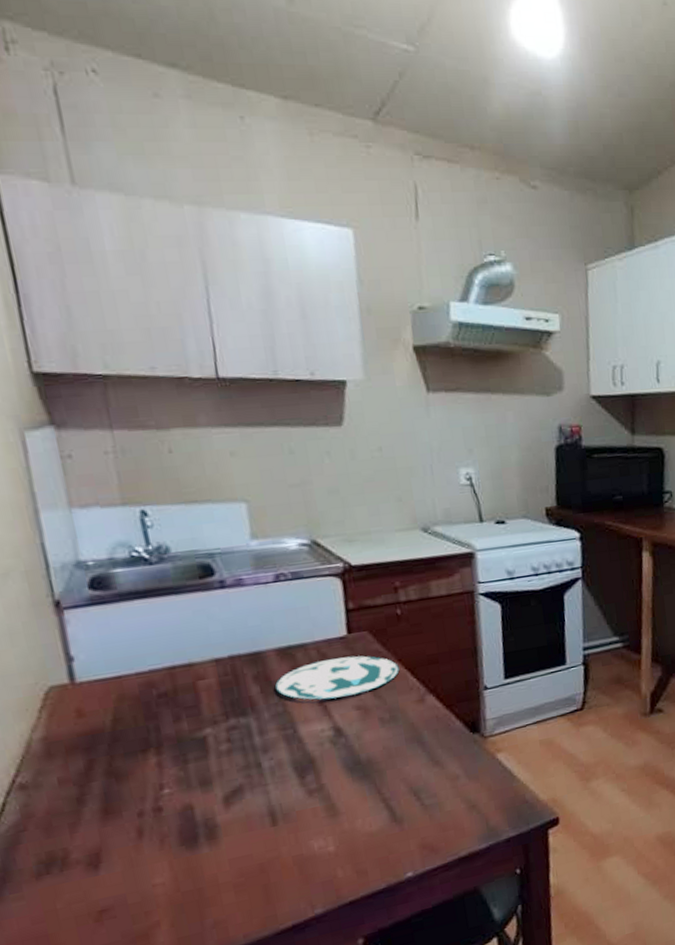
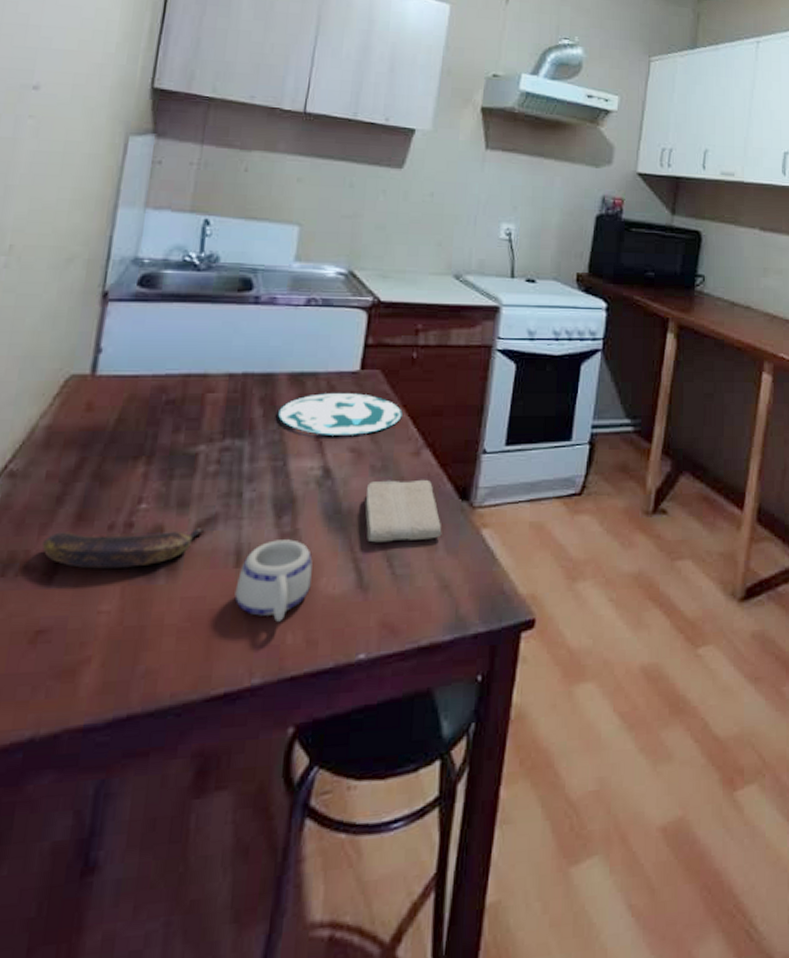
banana: none [76,800,234,854] -> present [41,528,205,569]
mug: none [277,794,349,862] -> present [234,539,313,622]
washcloth: none [379,721,461,783] -> present [365,479,442,543]

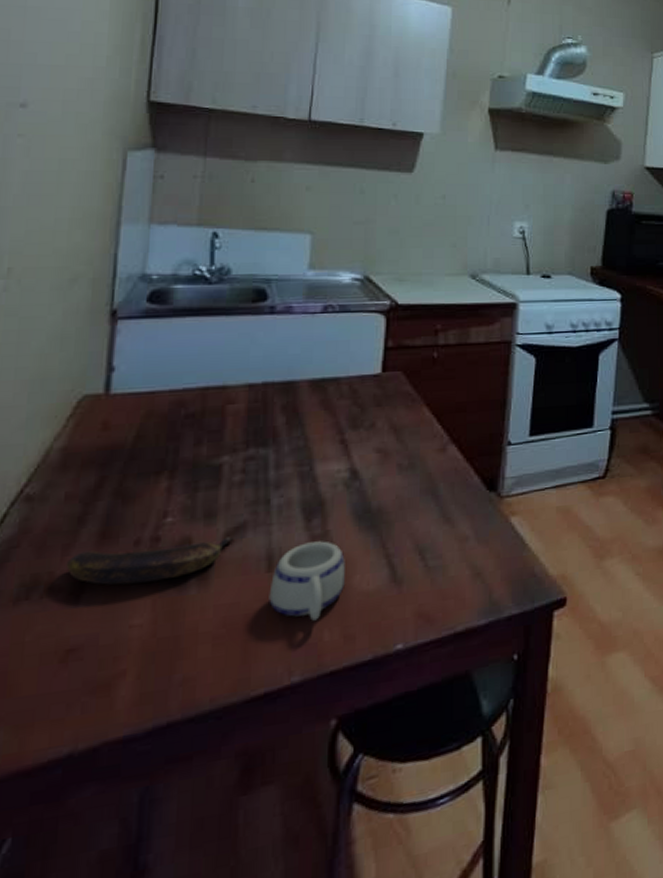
plate: present [278,393,403,435] -> none [302,395,426,438]
washcloth: present [365,479,442,543] -> none [394,473,472,538]

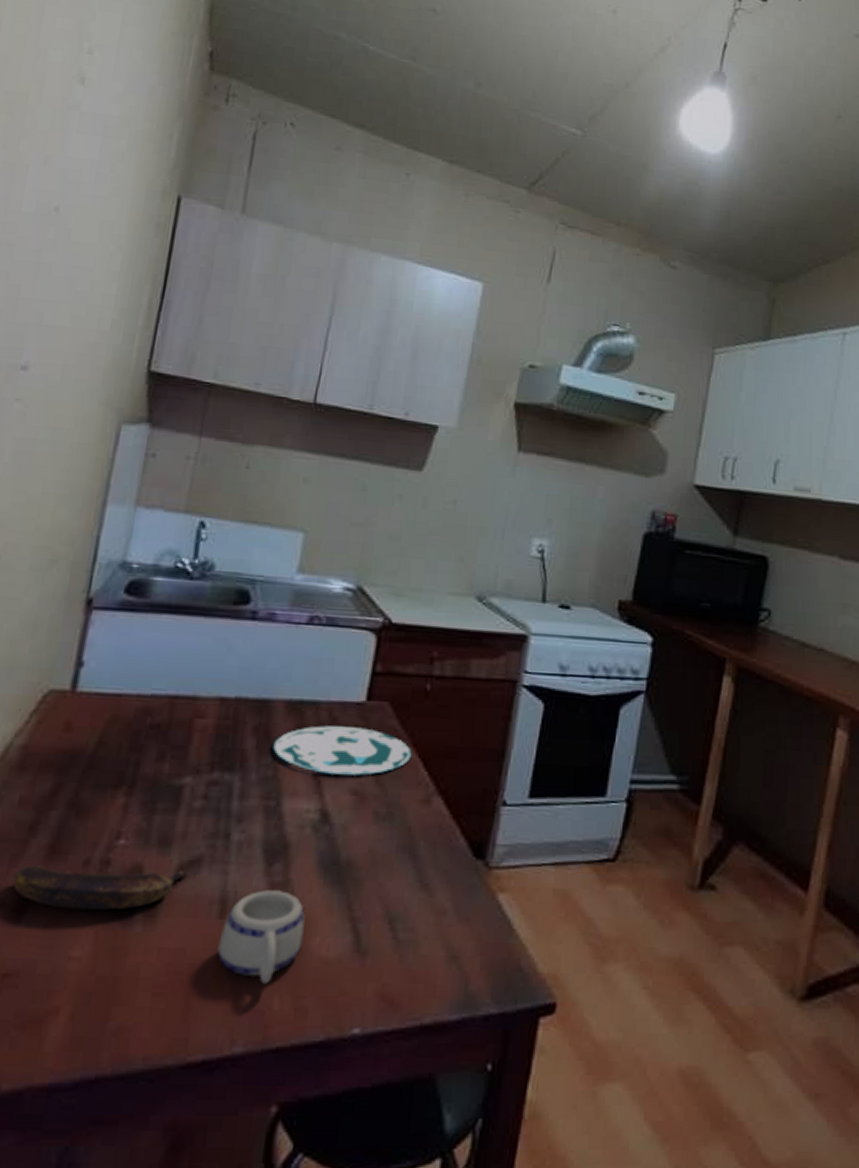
plate: none [302,395,426,438] -> present [273,725,412,776]

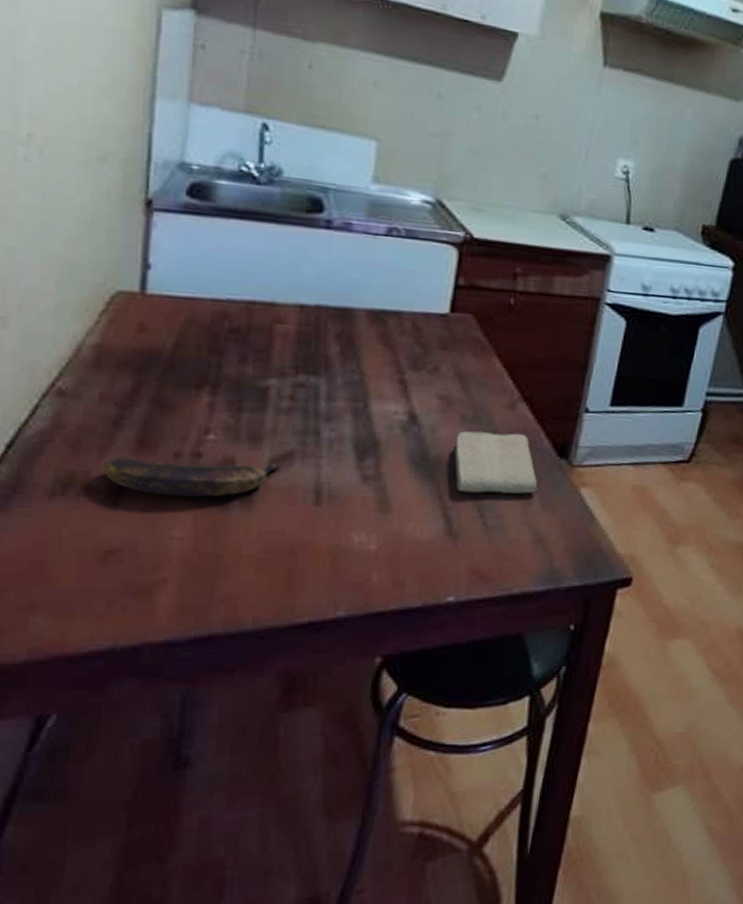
mug: present [217,890,305,984] -> none [315,482,398,561]
plate: present [273,725,412,776] -> none [357,334,497,382]
washcloth: none [366,829,453,902] -> present [454,431,538,494]

